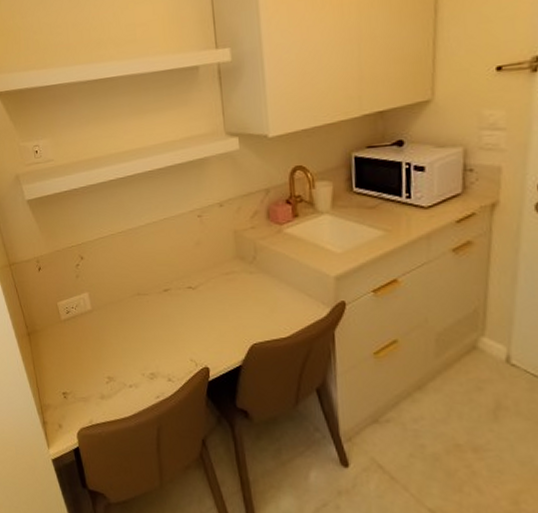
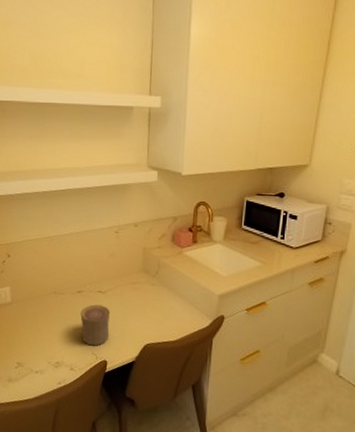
cup: none [170,303,208,351] -> present [80,304,111,346]

